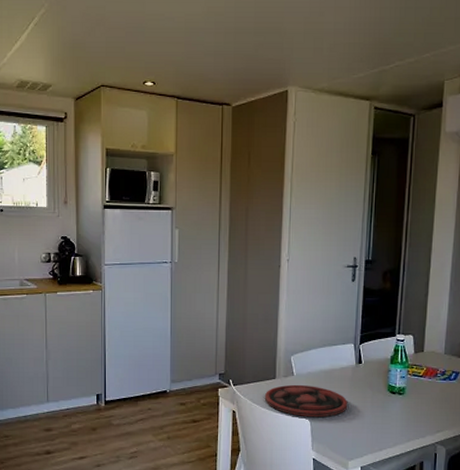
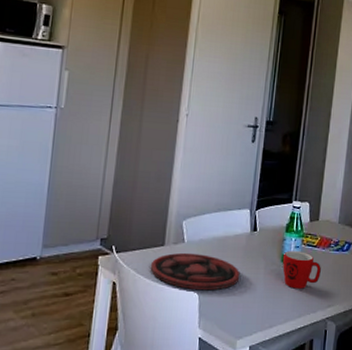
mug: none [389,381,428,416] -> present [283,251,321,289]

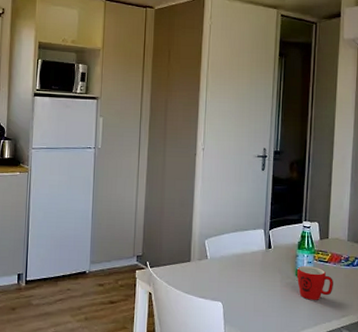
plate: present [150,252,240,291] -> none [179,267,259,301]

